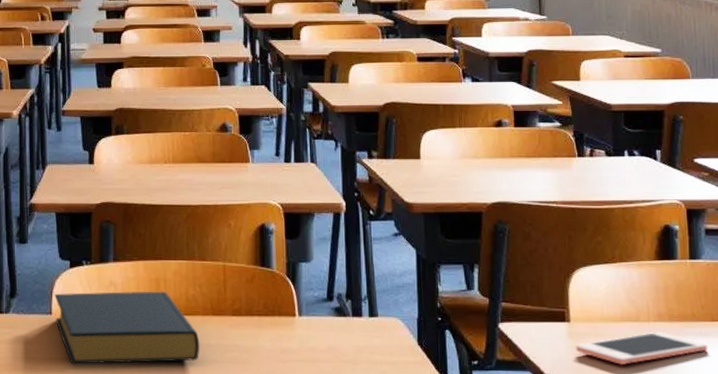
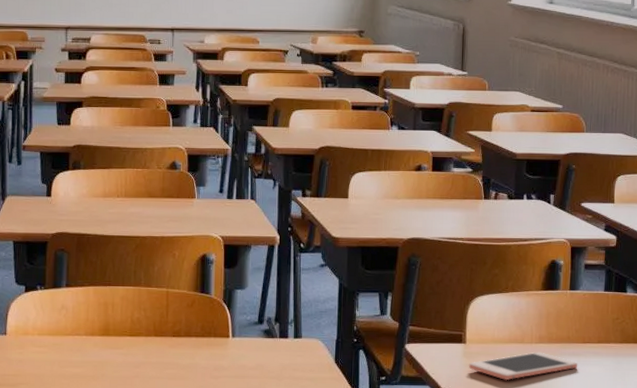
hardback book: present [54,291,200,364] -> none [9,314,142,380]

